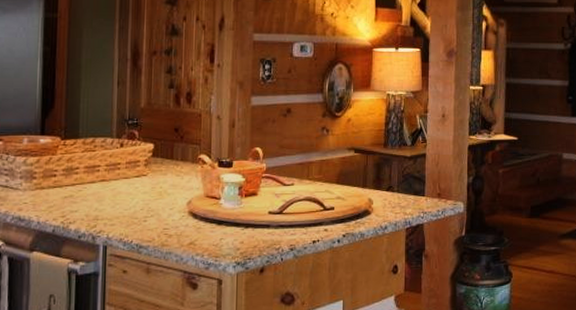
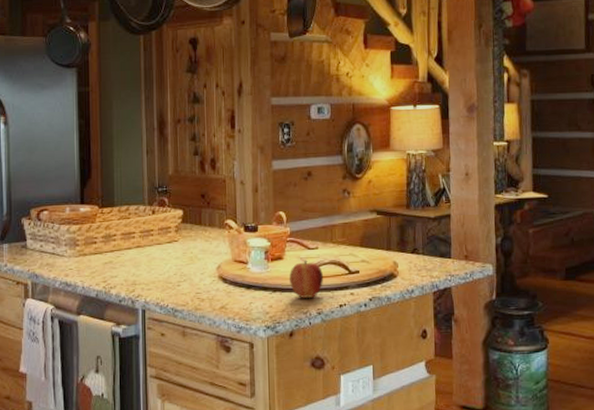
apple: none [262,196,299,234] -> present [289,260,324,298]

